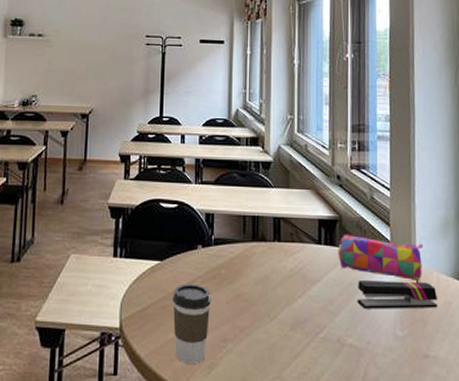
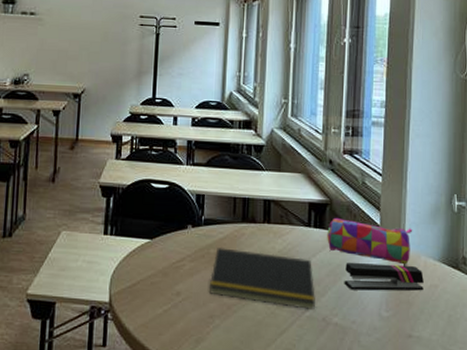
coffee cup: present [172,283,211,364] -> none [161,261,200,338]
notepad: none [222,267,330,330] -> present [210,246,316,309]

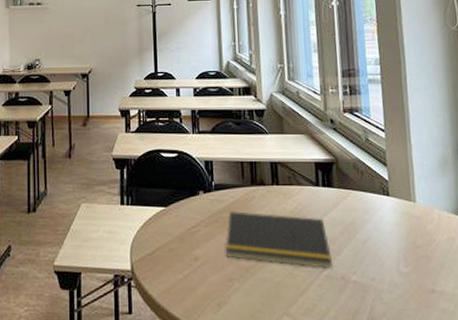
pencil case: present [327,217,413,265] -> none [336,175,423,219]
stapler: present [344,262,424,291] -> none [358,219,441,247]

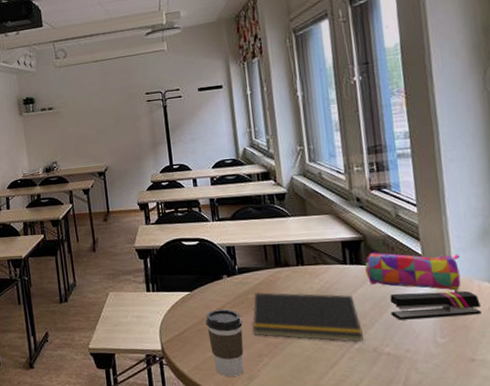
coffee cup: none [178,227,216,302] -> present [205,309,244,377]
pencil case: none [336,175,423,219] -> present [365,252,461,291]
stapler: none [358,219,441,247] -> present [390,291,482,320]

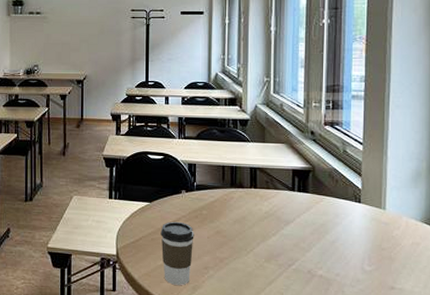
notepad: present [252,291,365,342] -> none [204,208,302,263]
pencil case: present [365,252,461,291] -> none [310,182,394,225]
stapler: present [390,291,482,320] -> none [327,222,405,248]

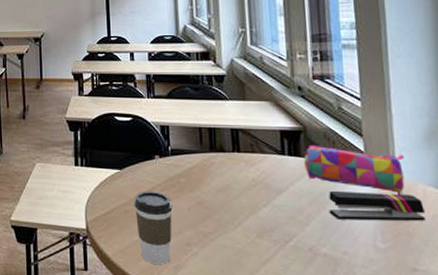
pencil case: none [310,182,394,225] -> present [304,144,405,193]
stapler: none [327,222,405,248] -> present [329,190,426,221]

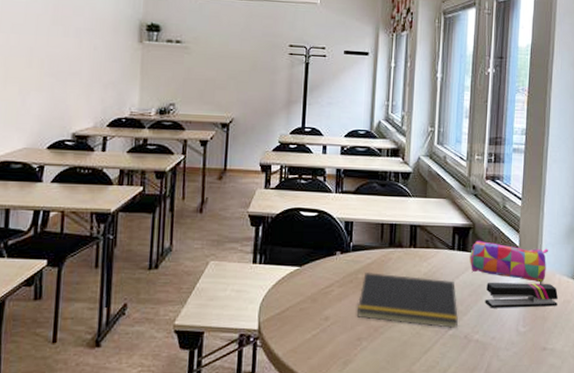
coffee cup: present [134,190,173,264] -> none [310,287,348,361]
notepad: none [183,176,300,239] -> present [357,271,459,328]

